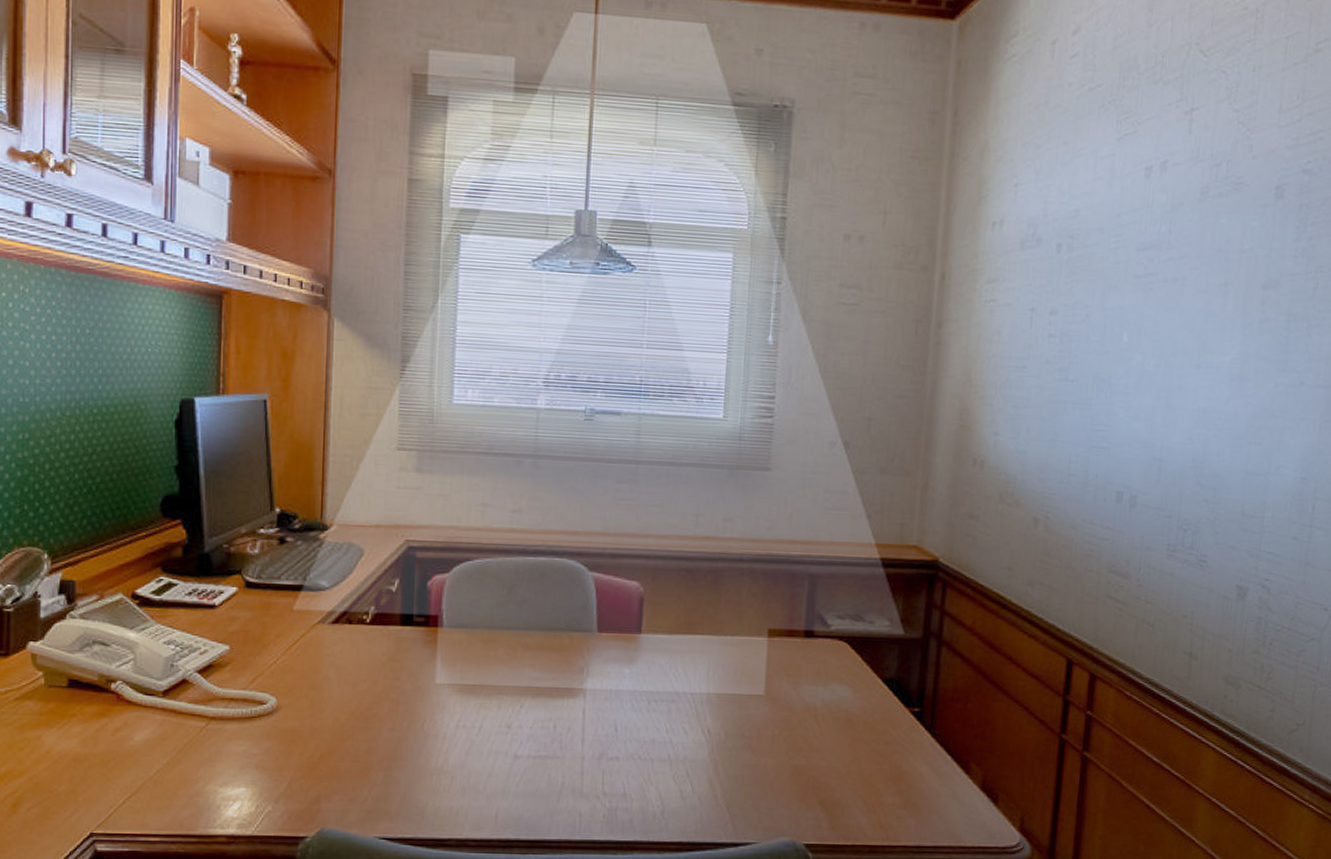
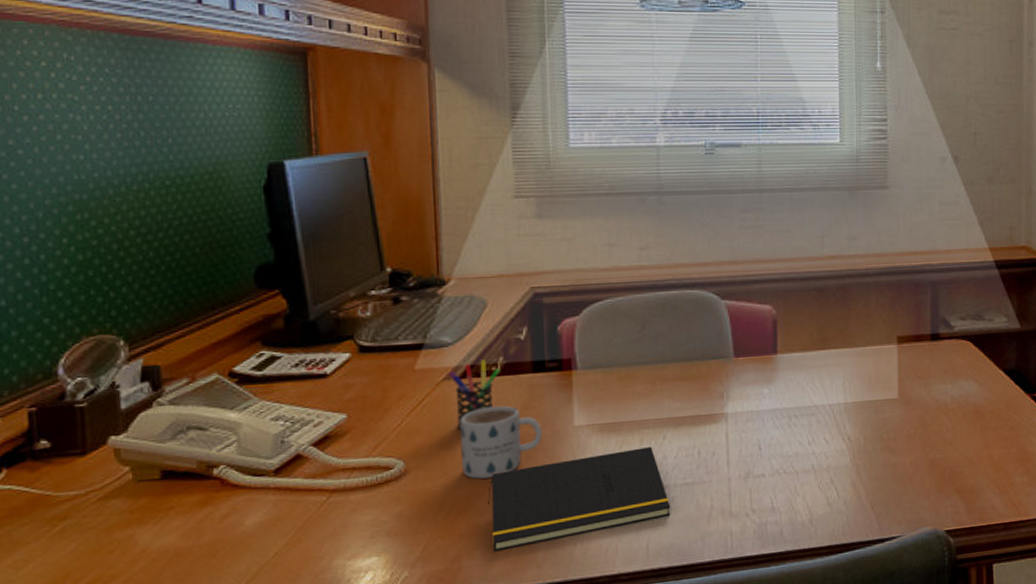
pen holder: none [323,607,370,673] -> present [448,360,500,429]
mug: none [328,654,405,725] -> present [460,405,542,479]
notepad: none [349,713,523,799] -> present [488,446,671,552]

